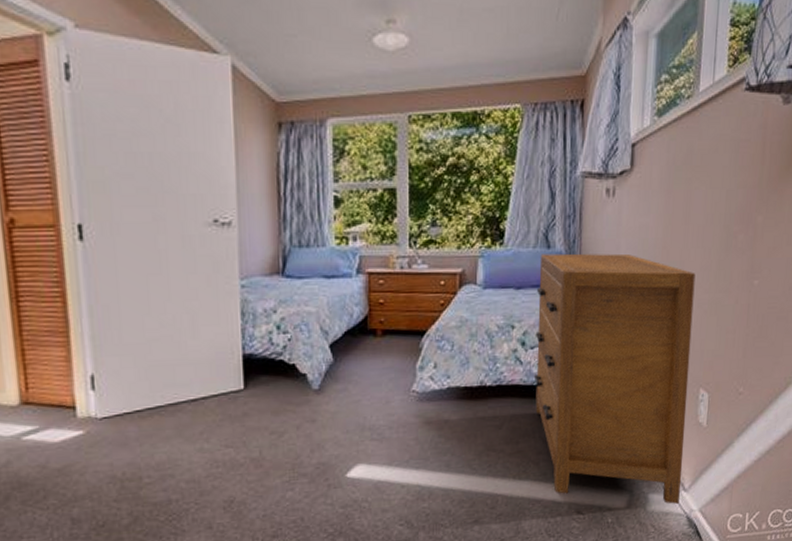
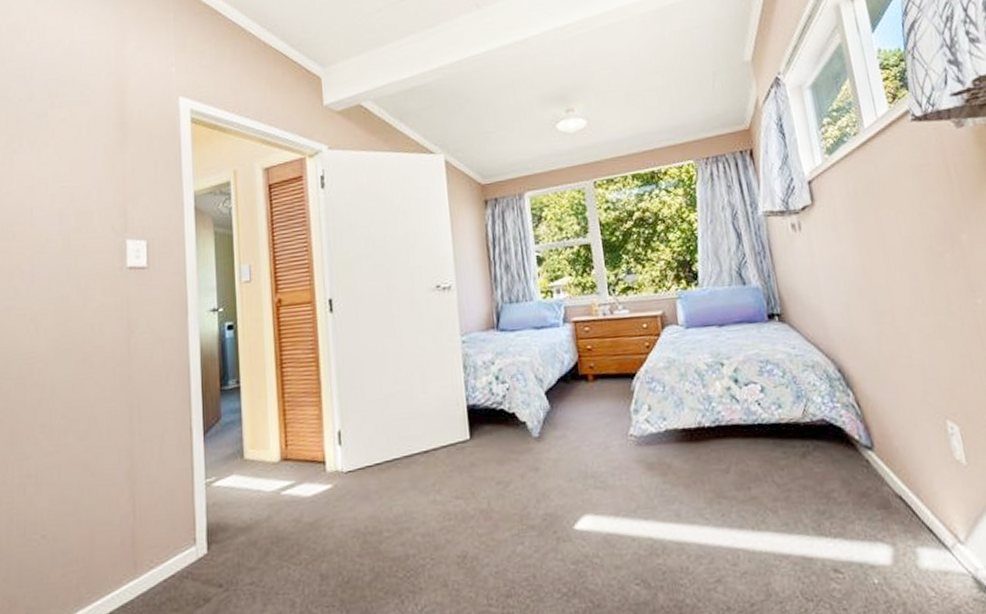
dresser: present [535,253,696,504] -> none [737,284,958,561]

